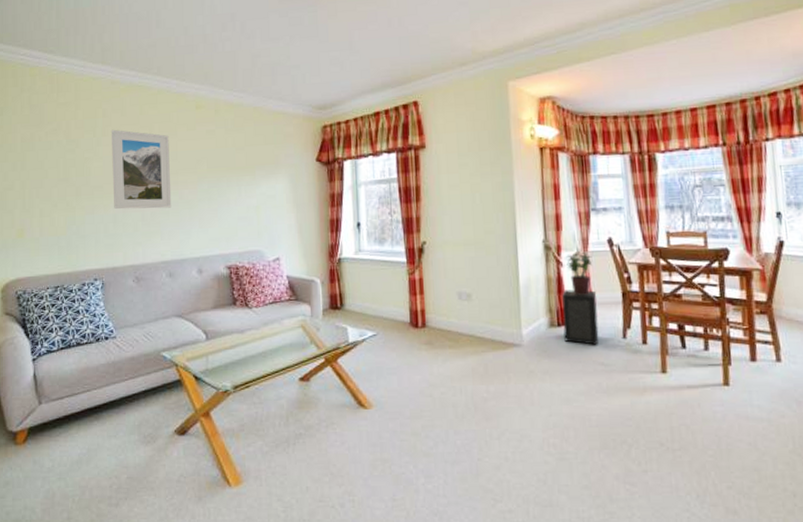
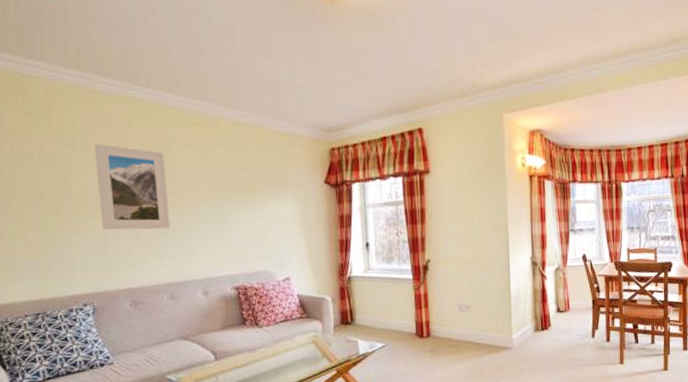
speaker: present [562,290,599,345] -> none [545,299,574,345]
potted plant: present [566,252,592,295] -> none [549,267,570,303]

